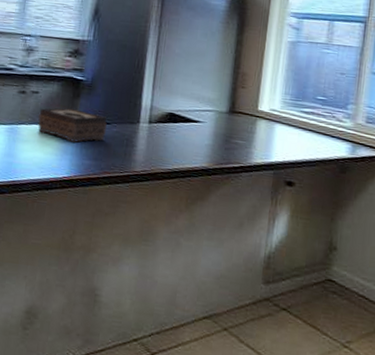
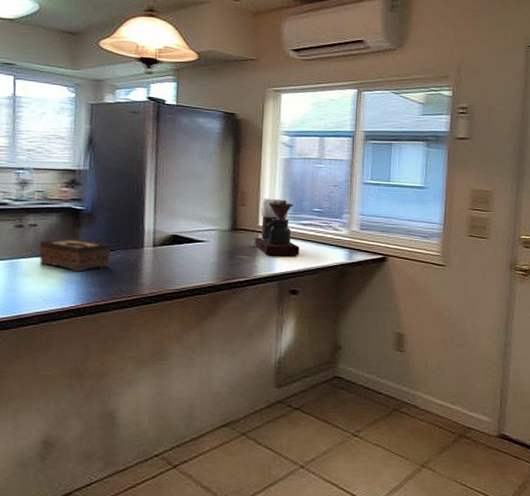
coffee maker: none [252,81,299,145] -> present [255,198,299,256]

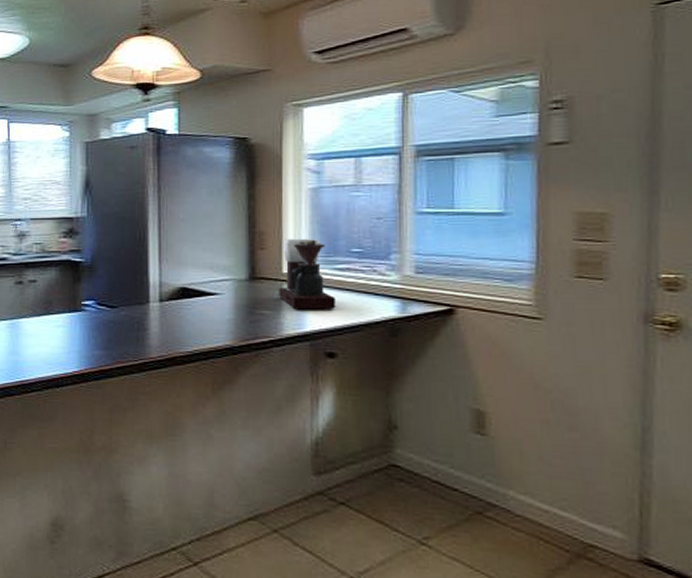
tissue box: present [39,238,111,272] -> none [39,294,113,332]

